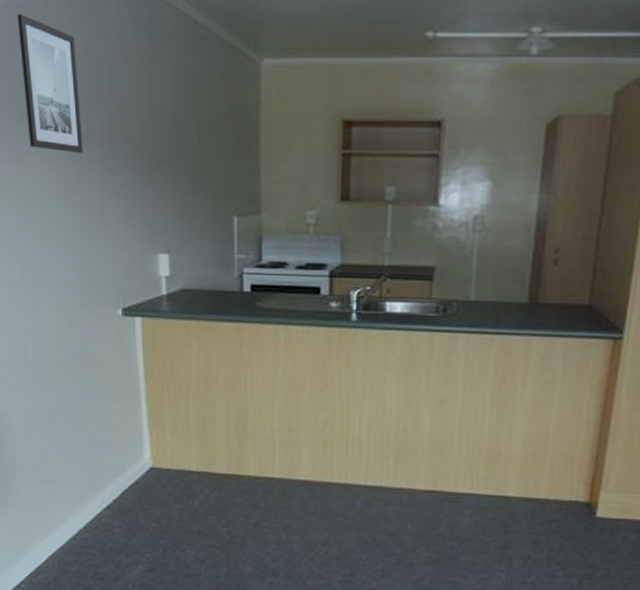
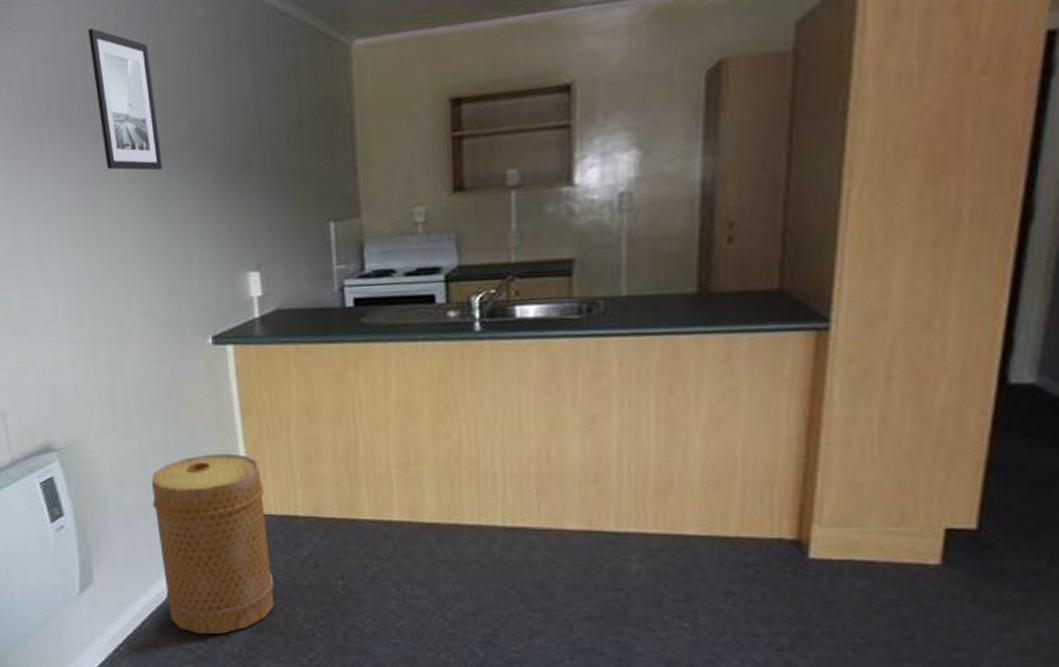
basket: none [59,413,167,573] -> present [152,453,274,635]

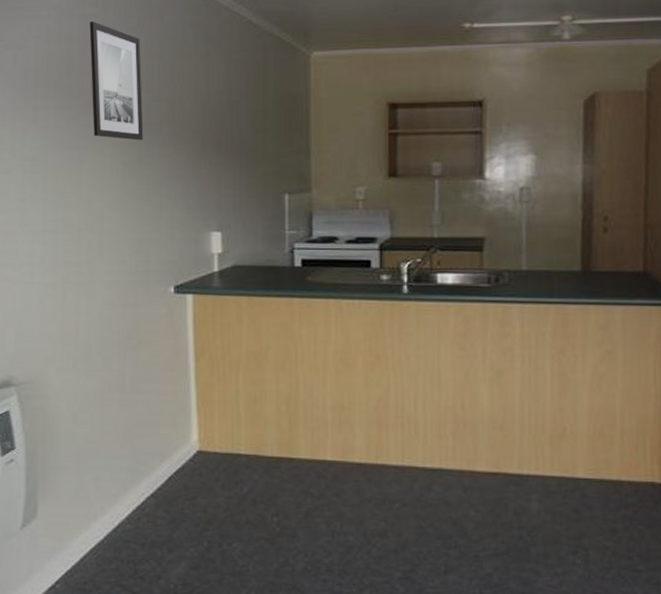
basket: present [152,453,274,635] -> none [104,393,213,571]

